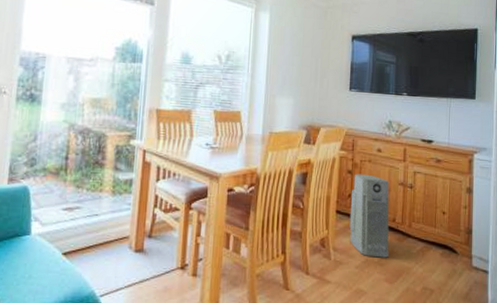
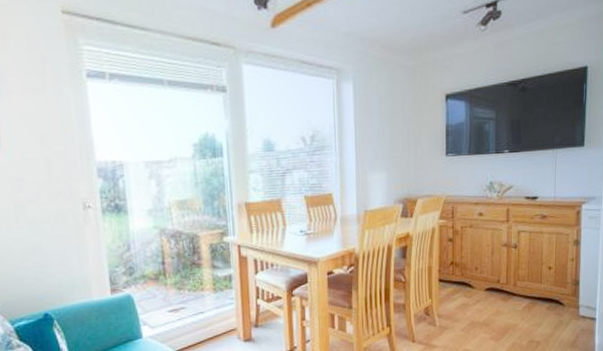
air purifier: present [349,174,390,258] -> none [453,240,494,319]

